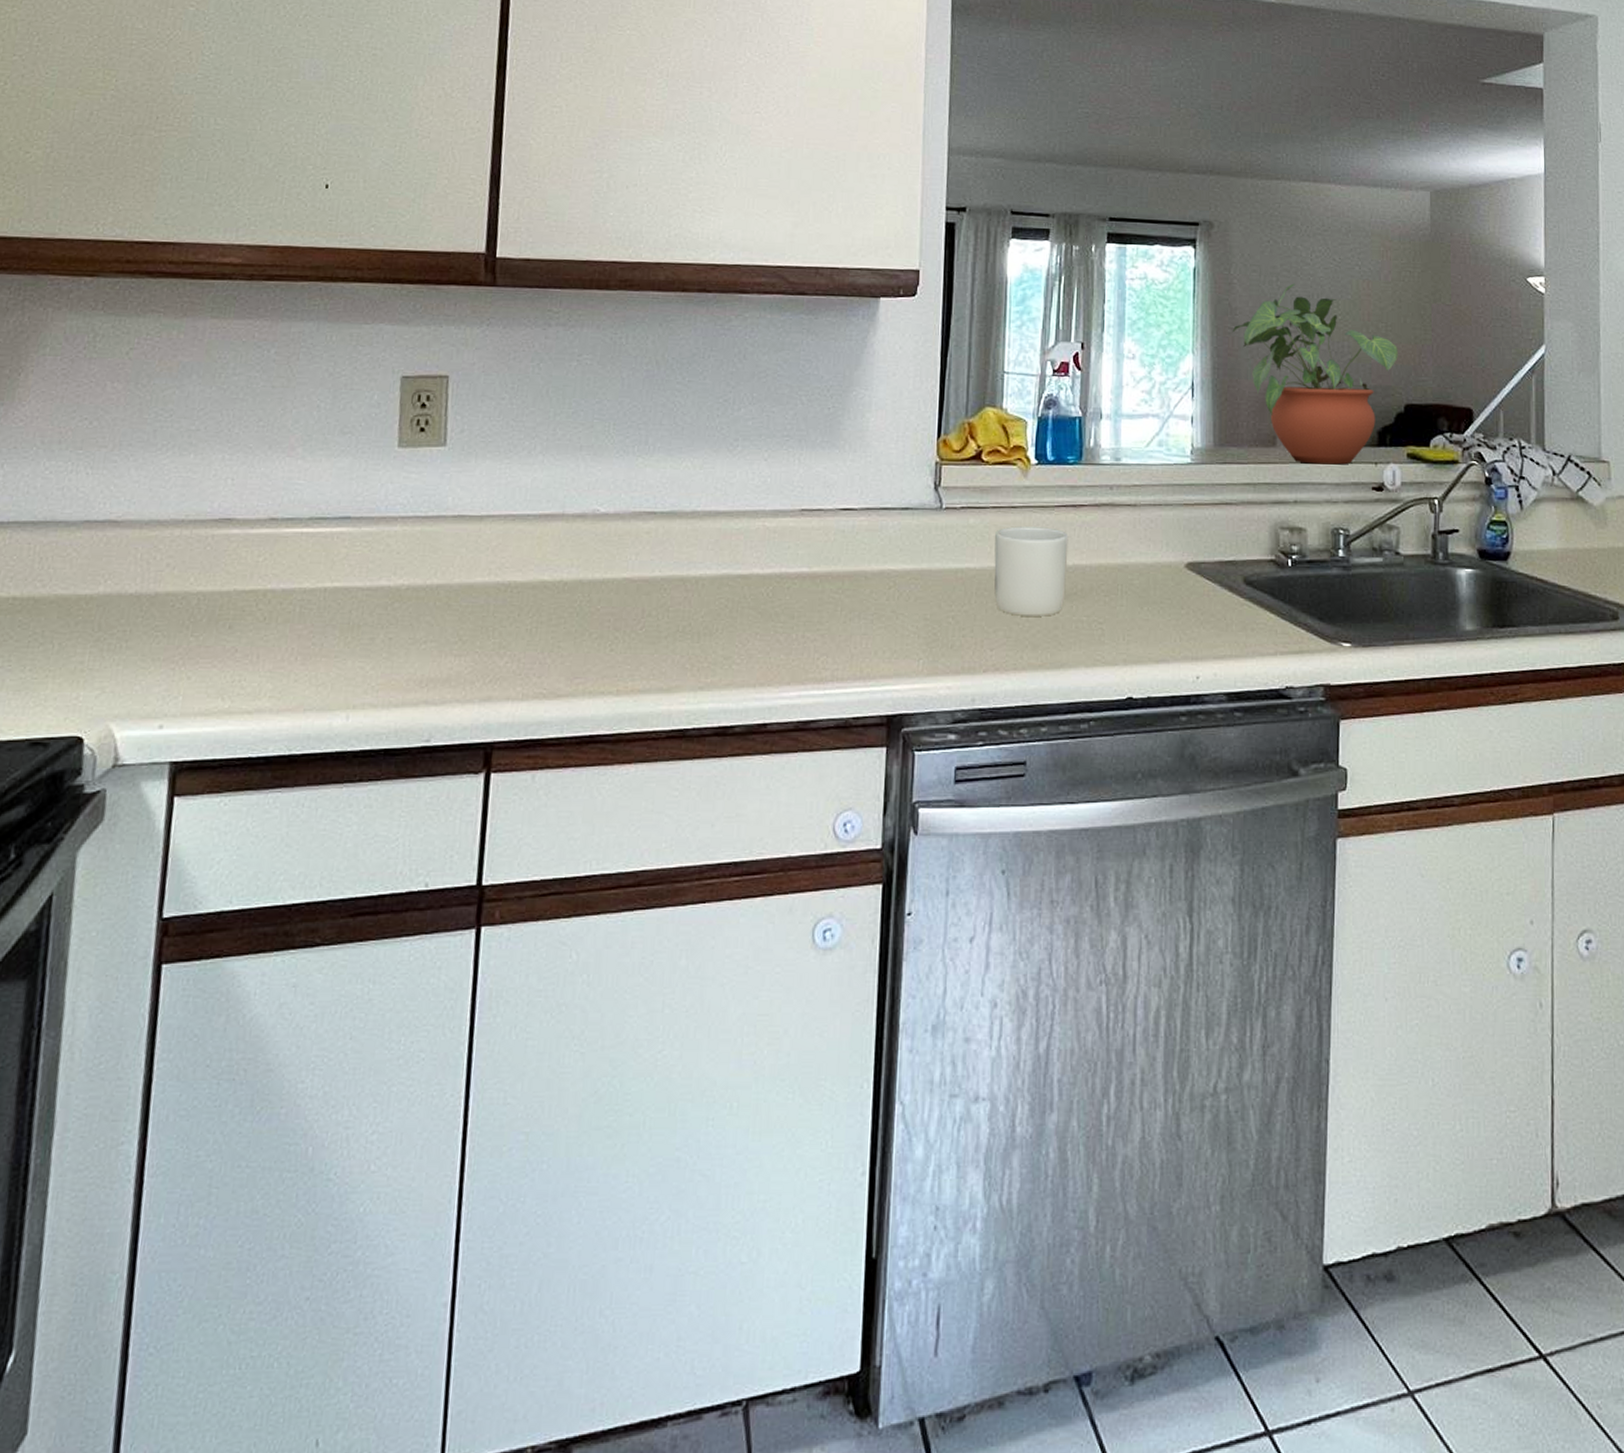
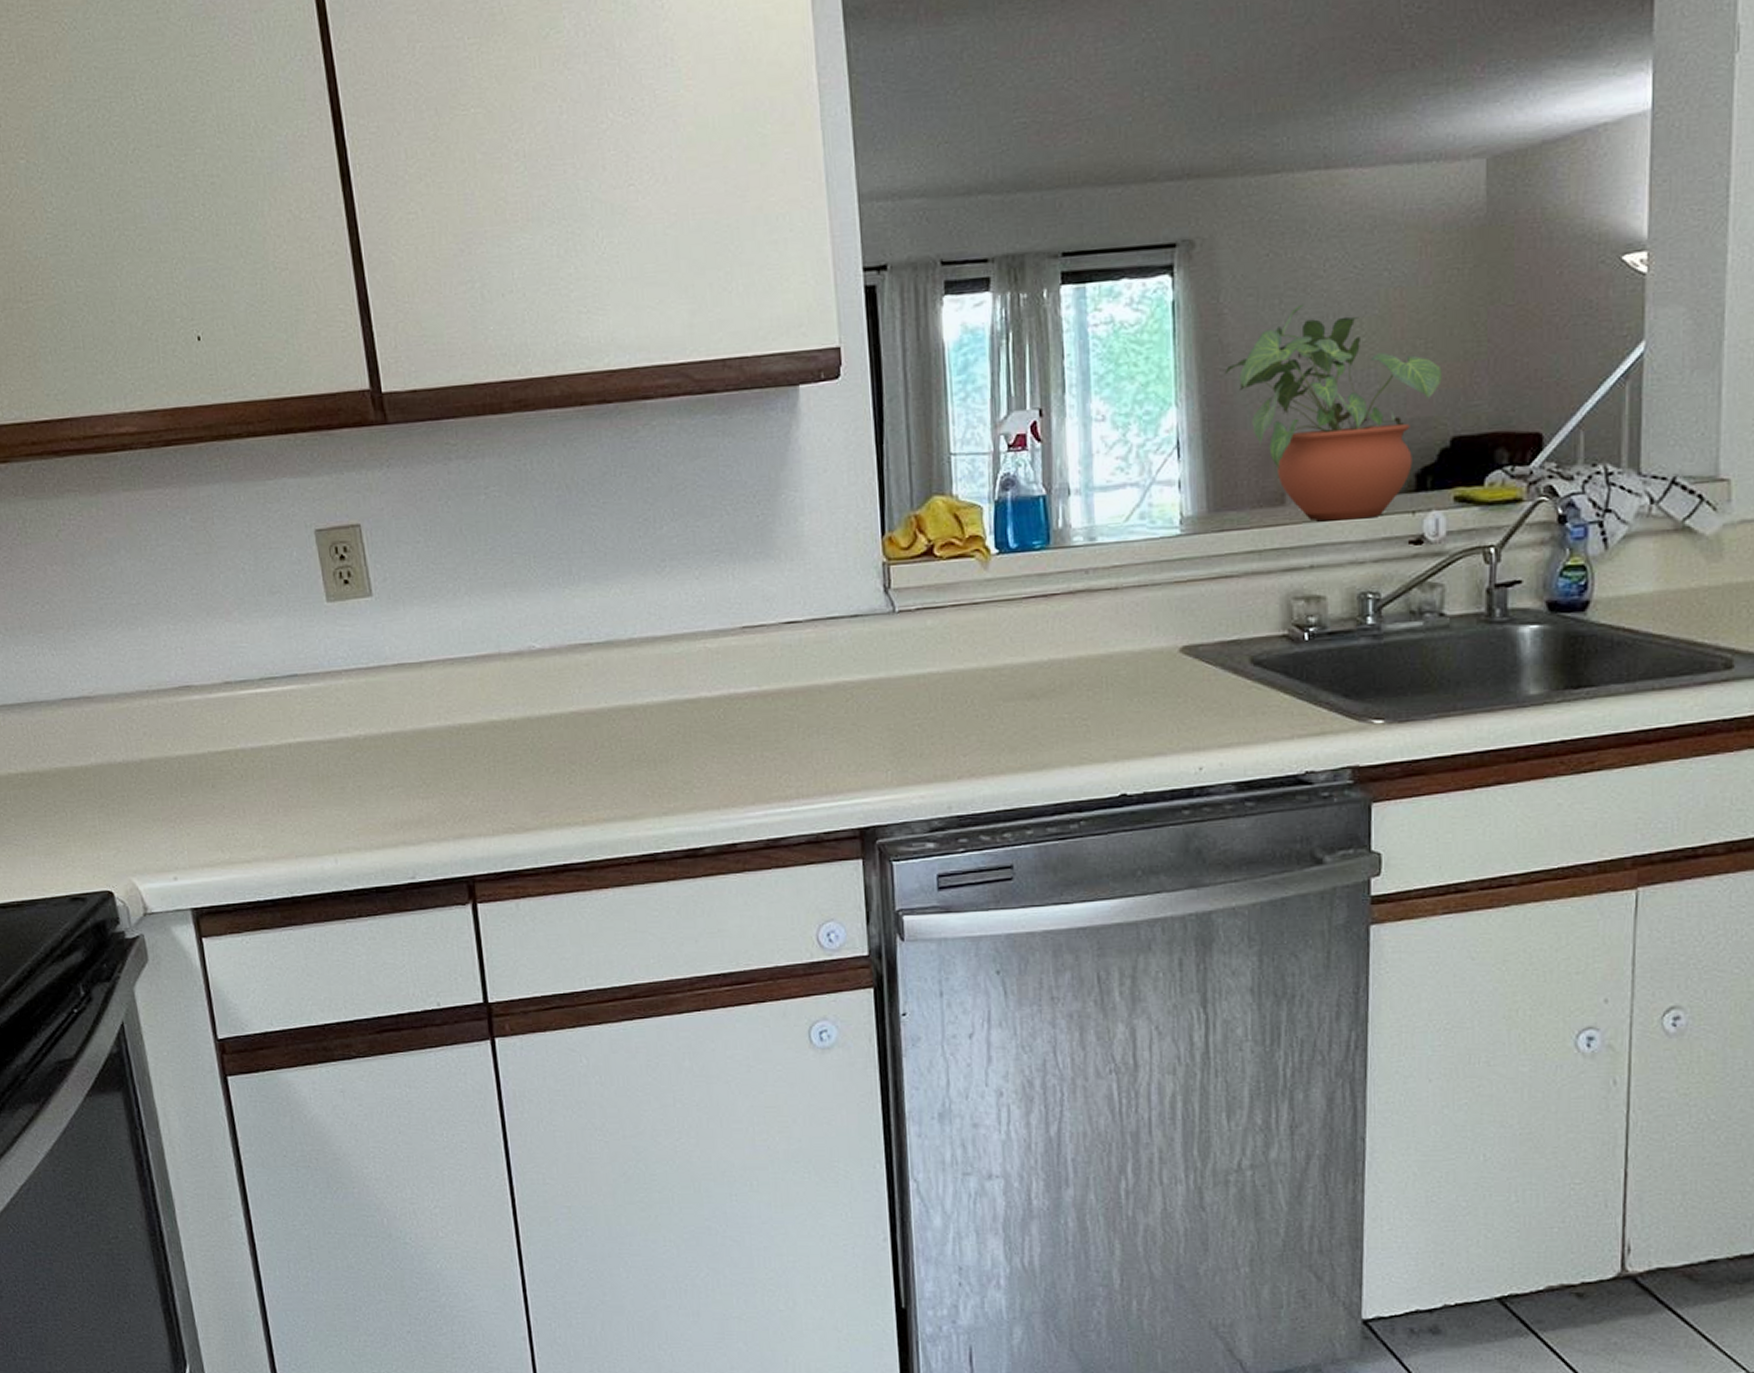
mug: present [994,526,1069,616] -> none [957,622,1043,719]

